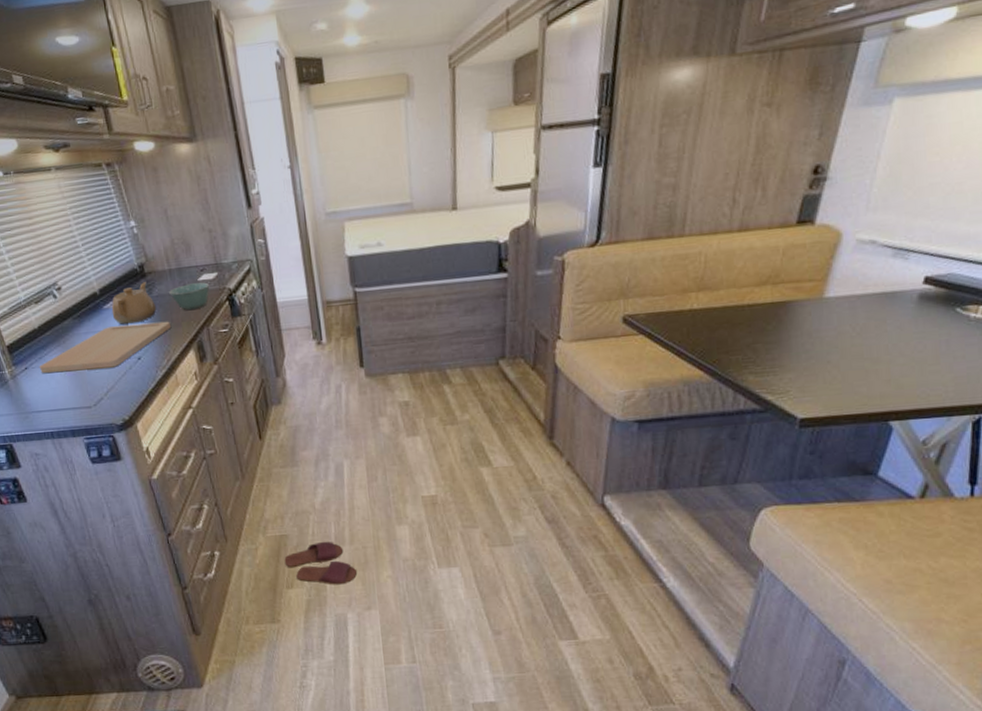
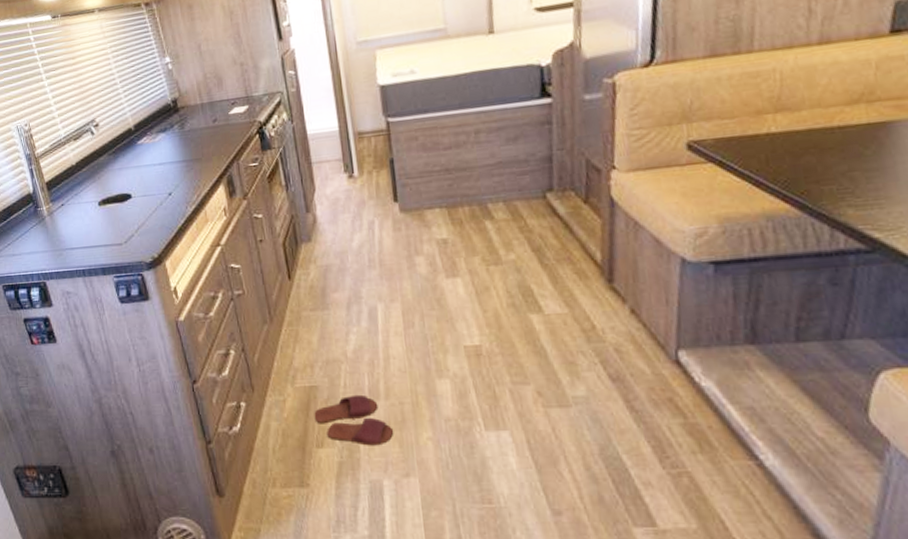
cutting board: present [39,321,171,374] -> none [74,155,201,210]
teapot: present [111,282,157,324] -> none [145,117,189,160]
bowl: present [169,282,210,311] -> none [201,115,241,145]

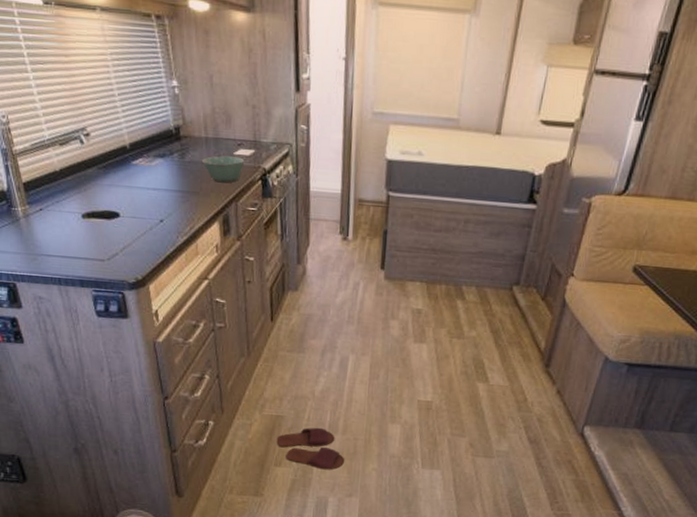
bowl: none [201,115,241,145] -> present [202,155,245,183]

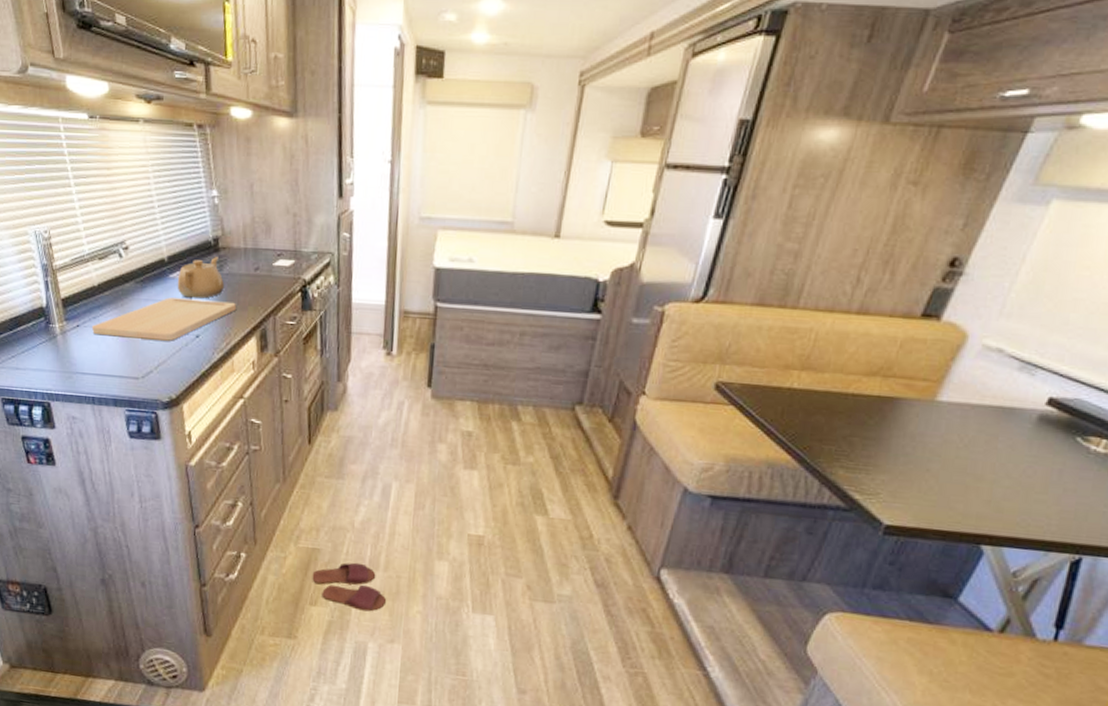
cutting board: none [55,183,199,225] -> present [91,297,236,341]
teapot: none [140,145,187,185] -> present [177,257,225,299]
bowl: present [202,155,245,183] -> none [241,267,284,296]

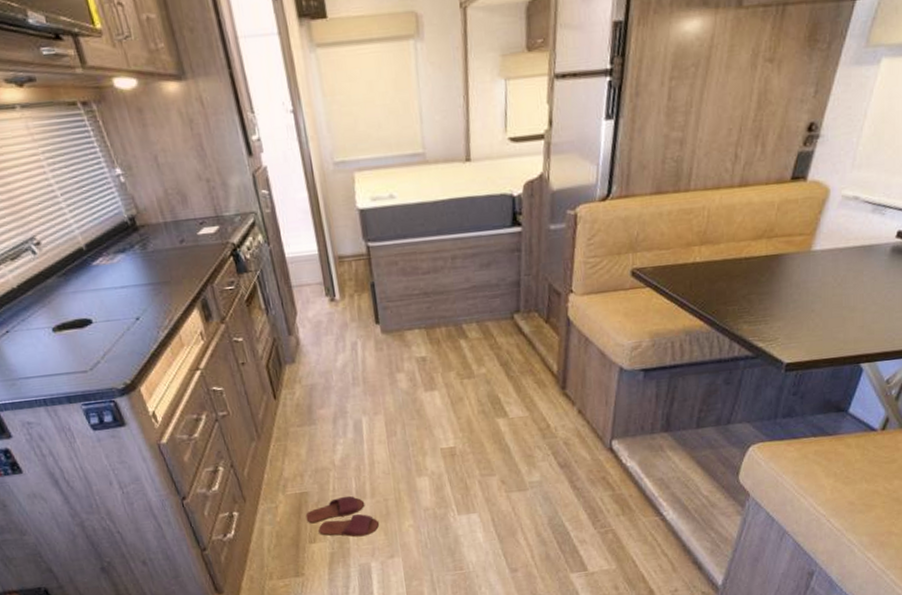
cutting board: present [91,297,236,341] -> none [22,278,170,337]
teapot: present [177,257,225,299] -> none [101,236,154,283]

